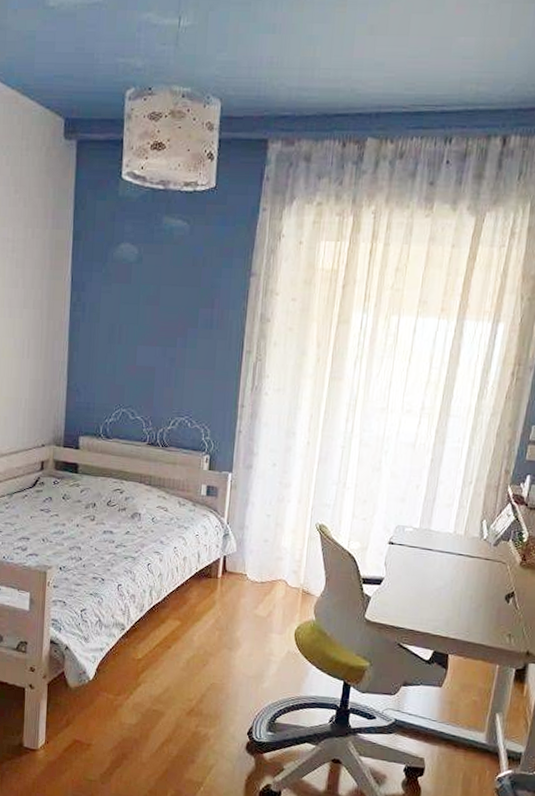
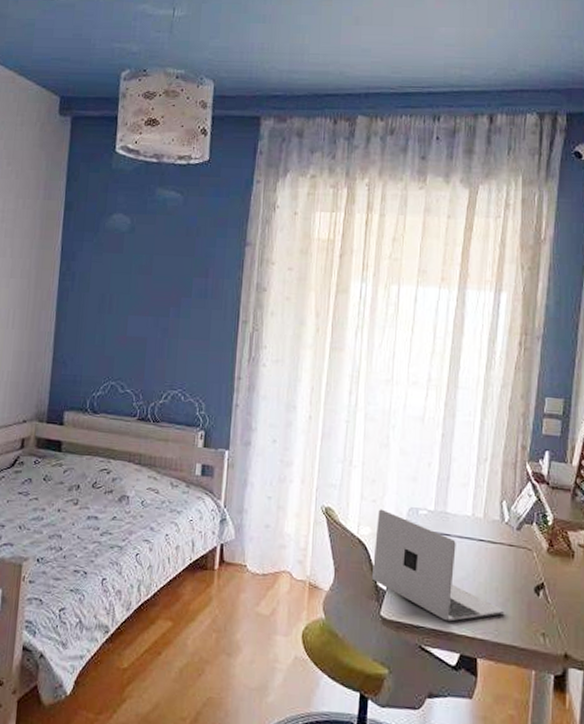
laptop: none [359,526,476,624] -> present [372,509,504,622]

